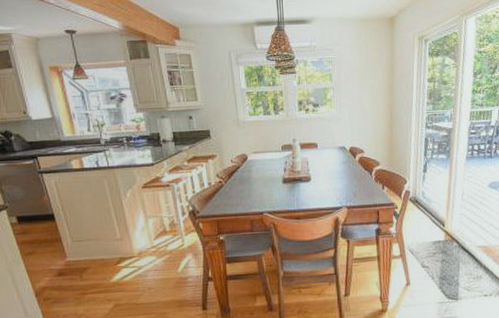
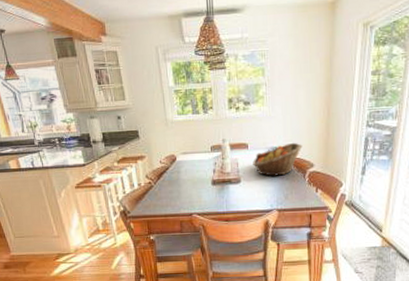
fruit basket: none [322,142,369,175] -> present [253,142,303,176]

